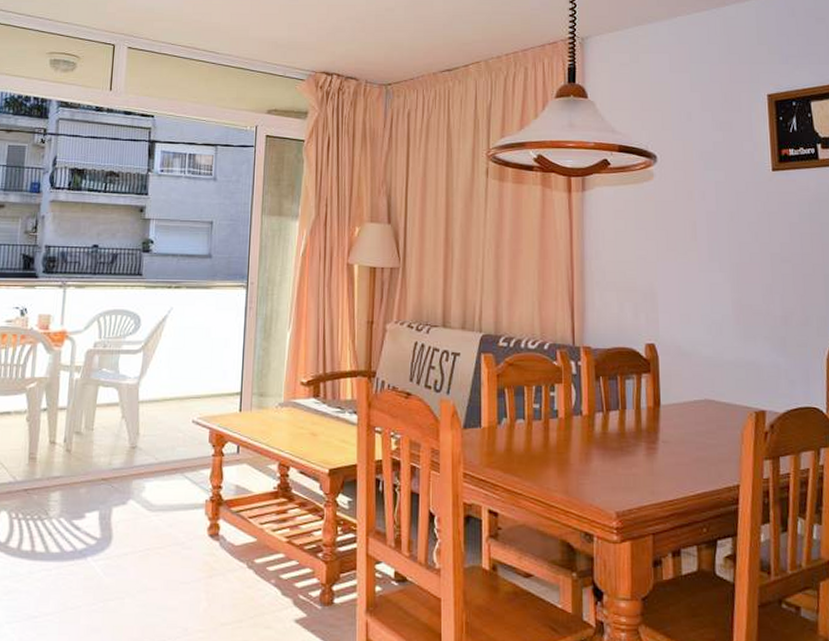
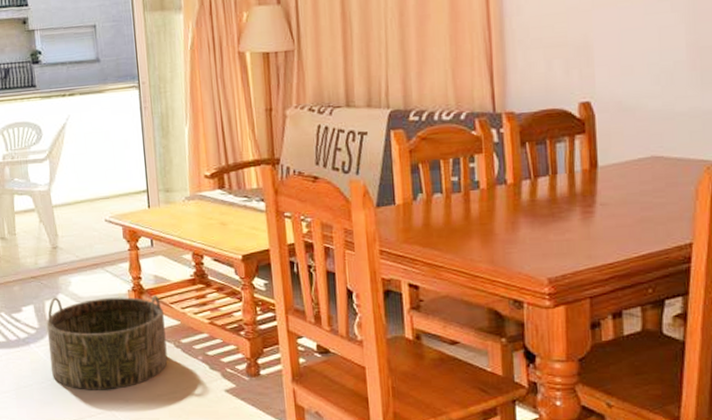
basket: none [105,503,240,616] -> present [46,295,168,390]

